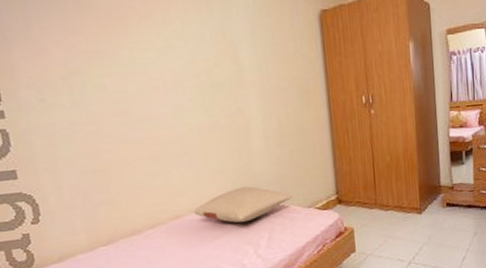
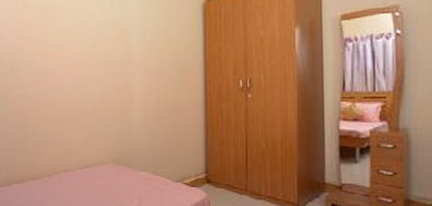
pillow: present [194,186,292,223] -> none [80,153,163,185]

